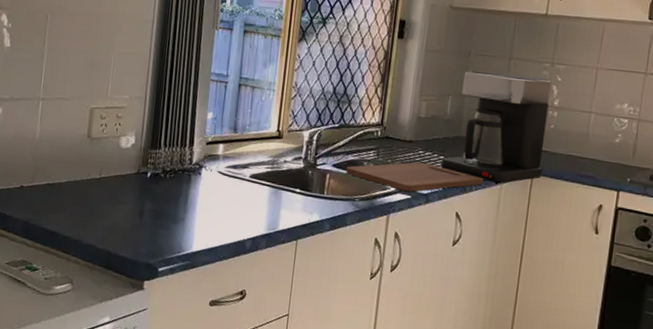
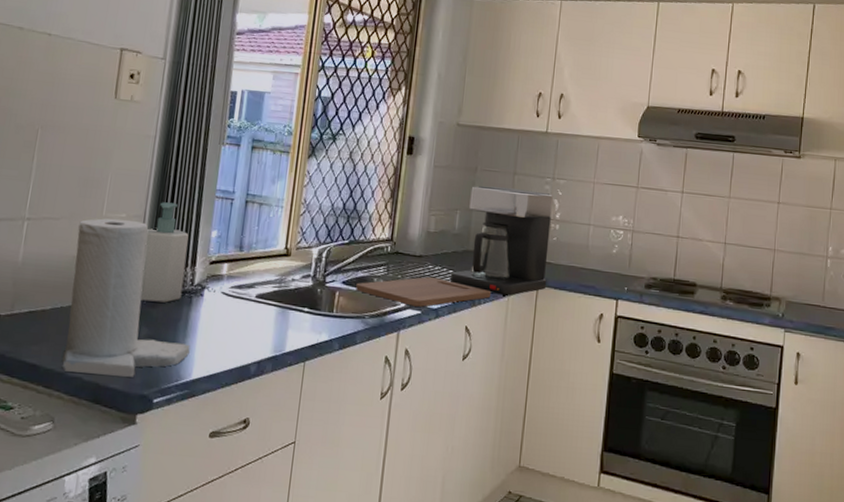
paper towel: none [77,99,190,247] -> present [61,218,190,378]
soap bottle: none [143,84,187,180] -> present [140,202,189,303]

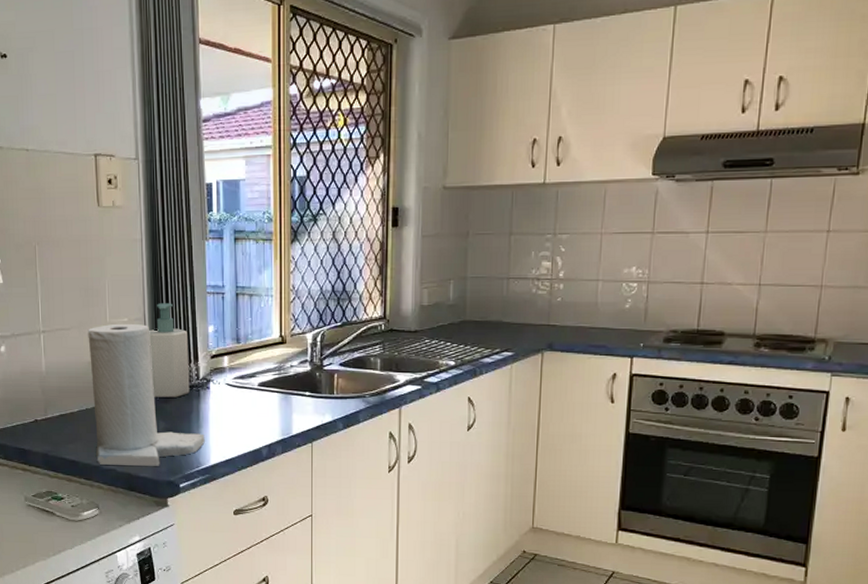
cutting board: present [356,276,492,307] -> none [354,351,493,382]
coffee maker: present [449,185,553,296] -> none [448,249,555,363]

